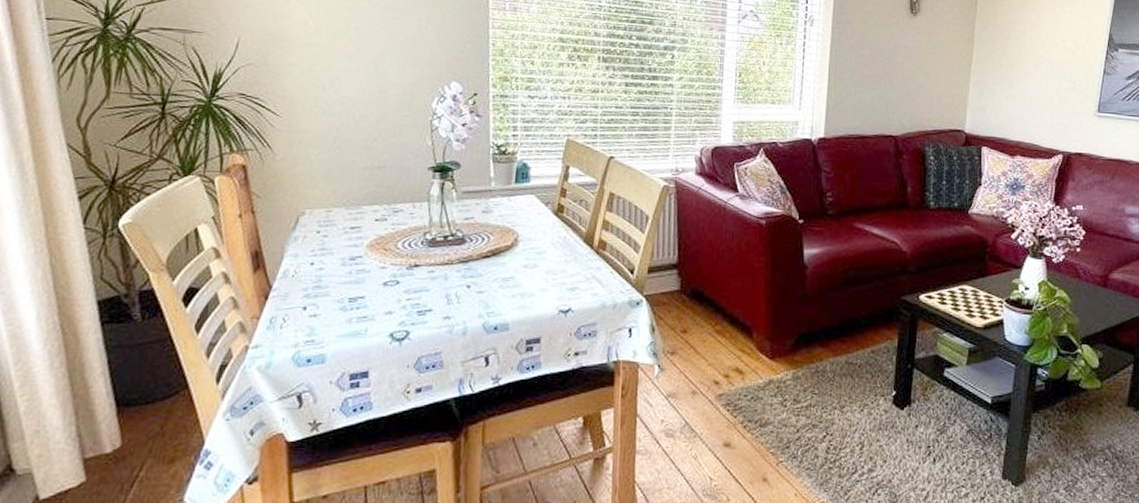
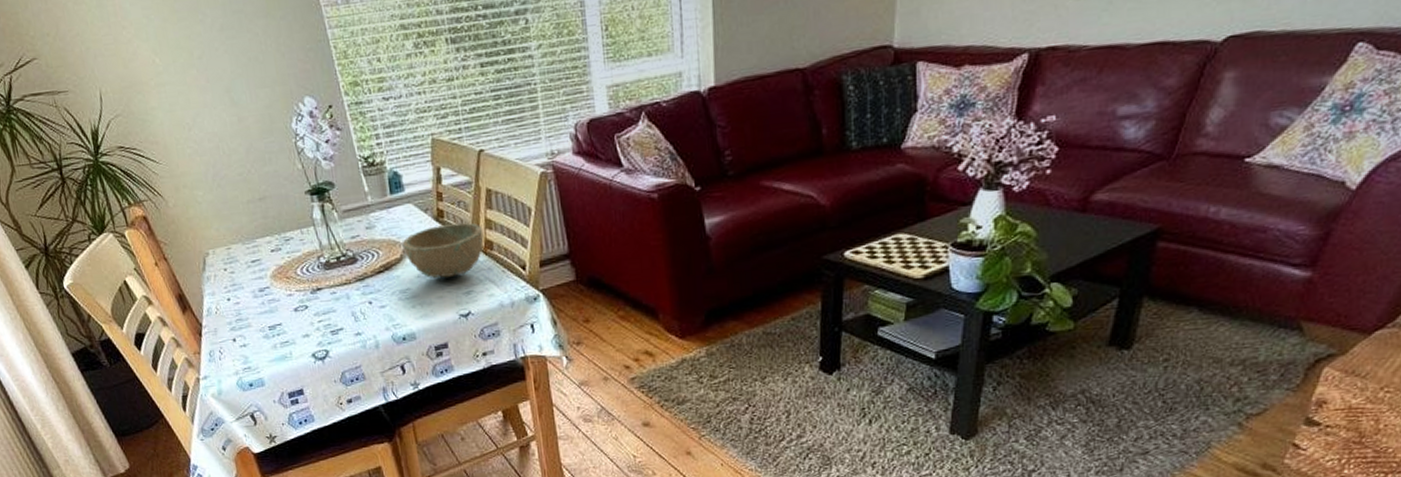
bowl: none [515,219,599,272] -> present [402,222,484,278]

